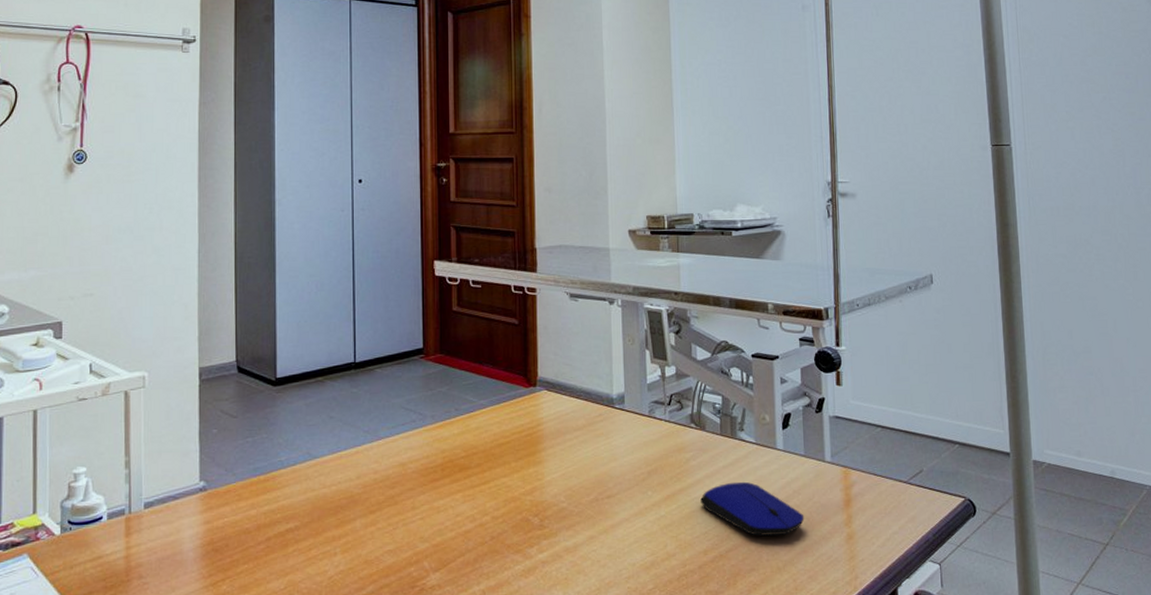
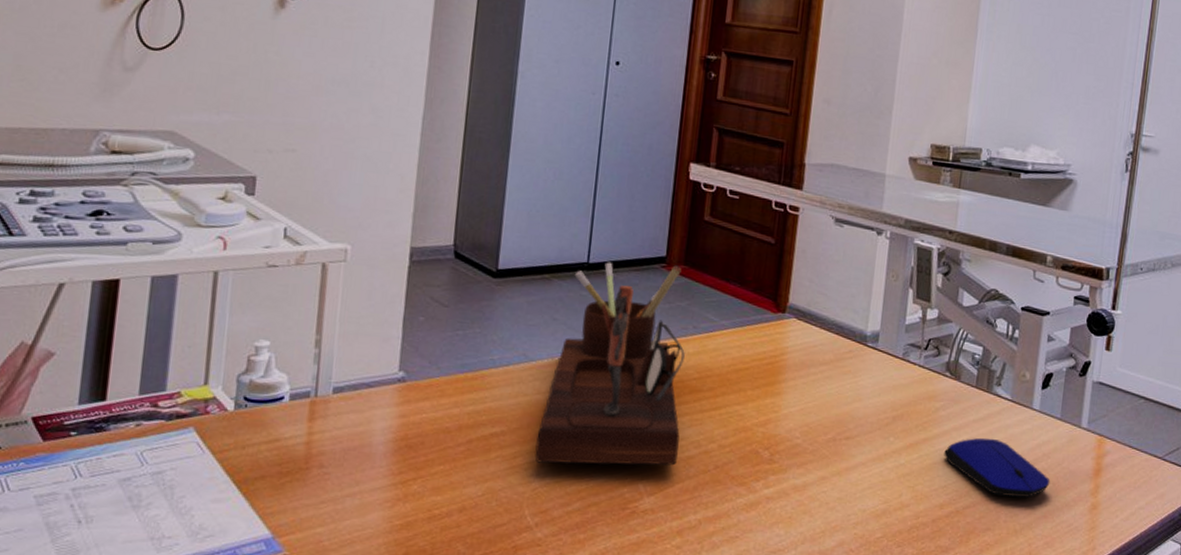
desk organizer: none [327,355,456,552] -> present [535,262,685,466]

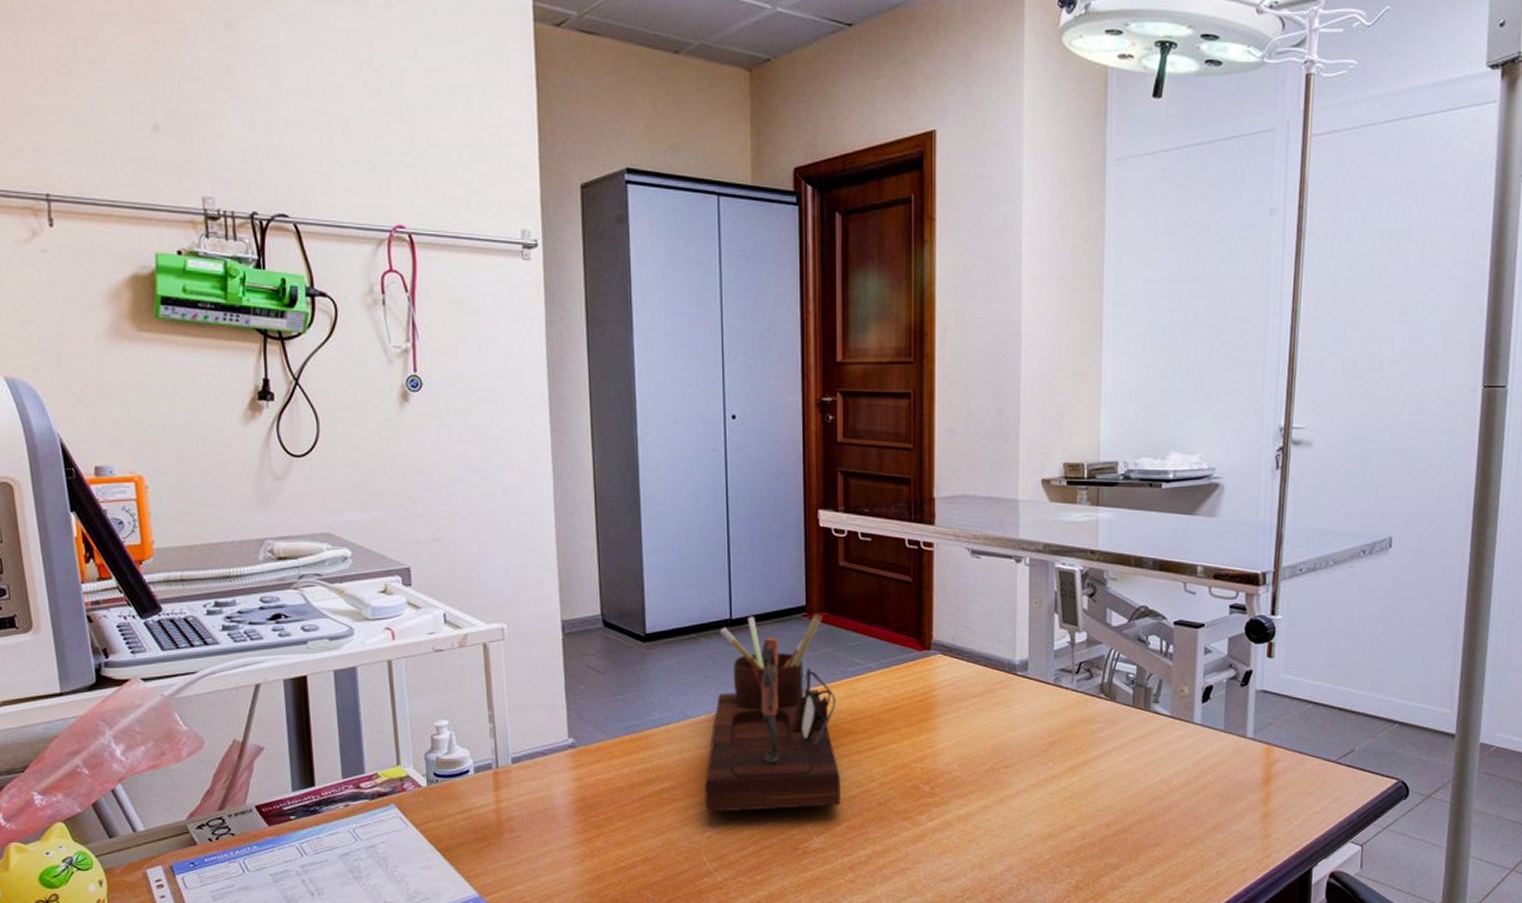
computer mouse: present [944,437,1050,499] -> none [1105,755,1218,812]

